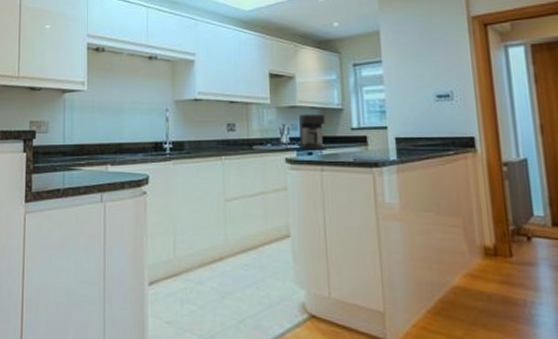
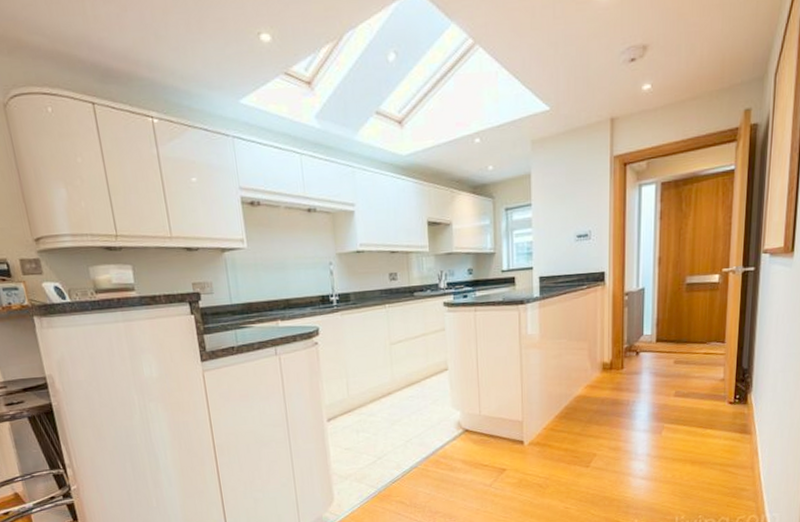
coffee maker: present [298,113,327,152] -> none [455,258,480,294]

